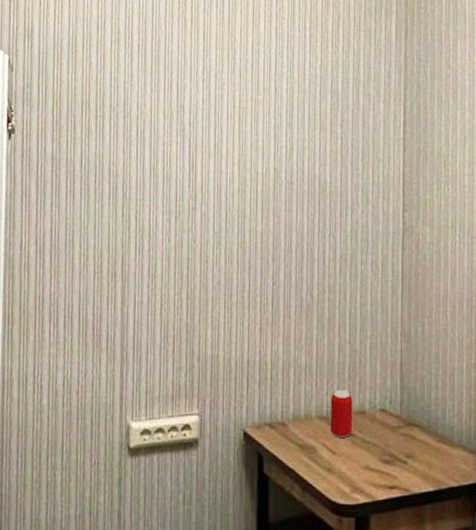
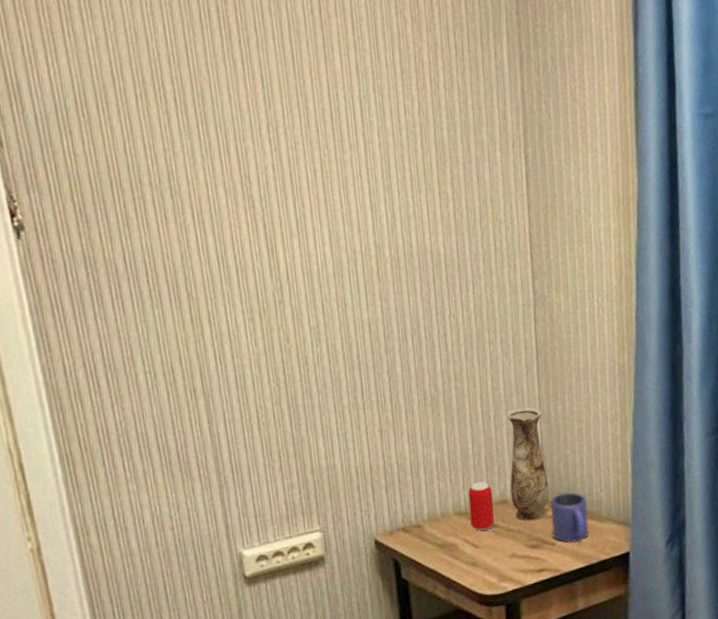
vase: none [369,325,404,435] -> present [506,407,549,521]
mug: none [405,413,440,464] -> present [551,492,589,543]

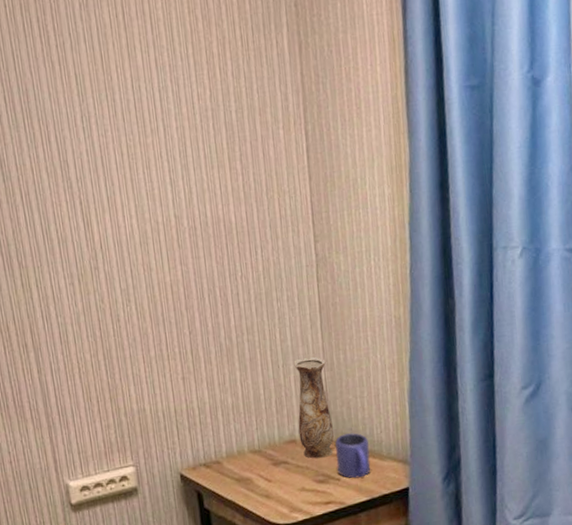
beverage can: present [468,481,495,531] -> none [261,423,285,467]

